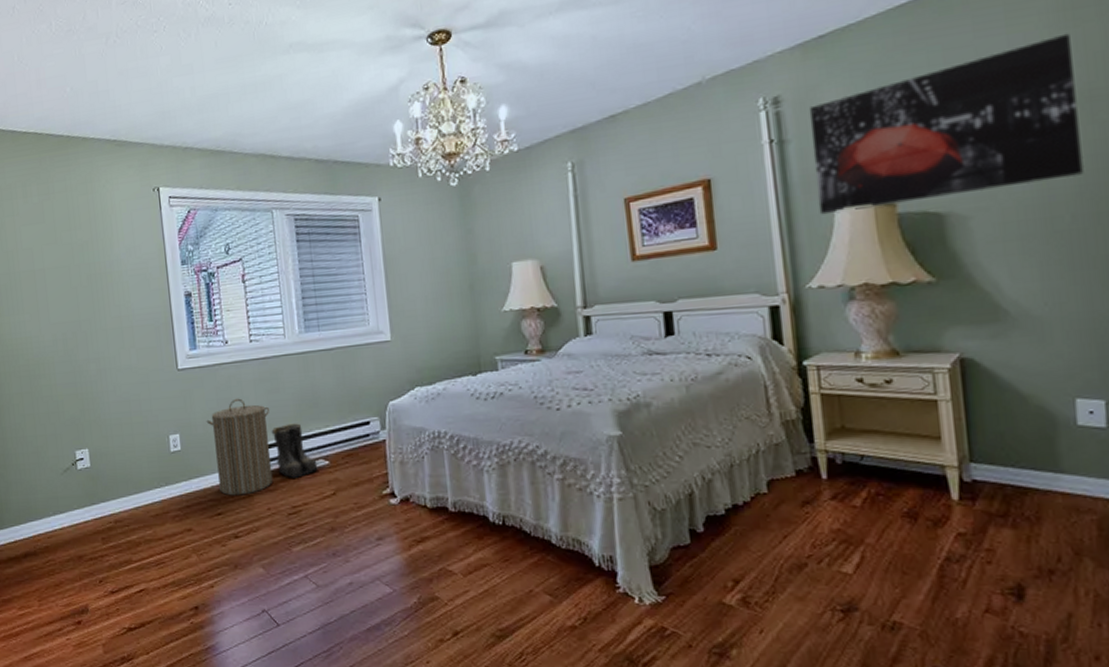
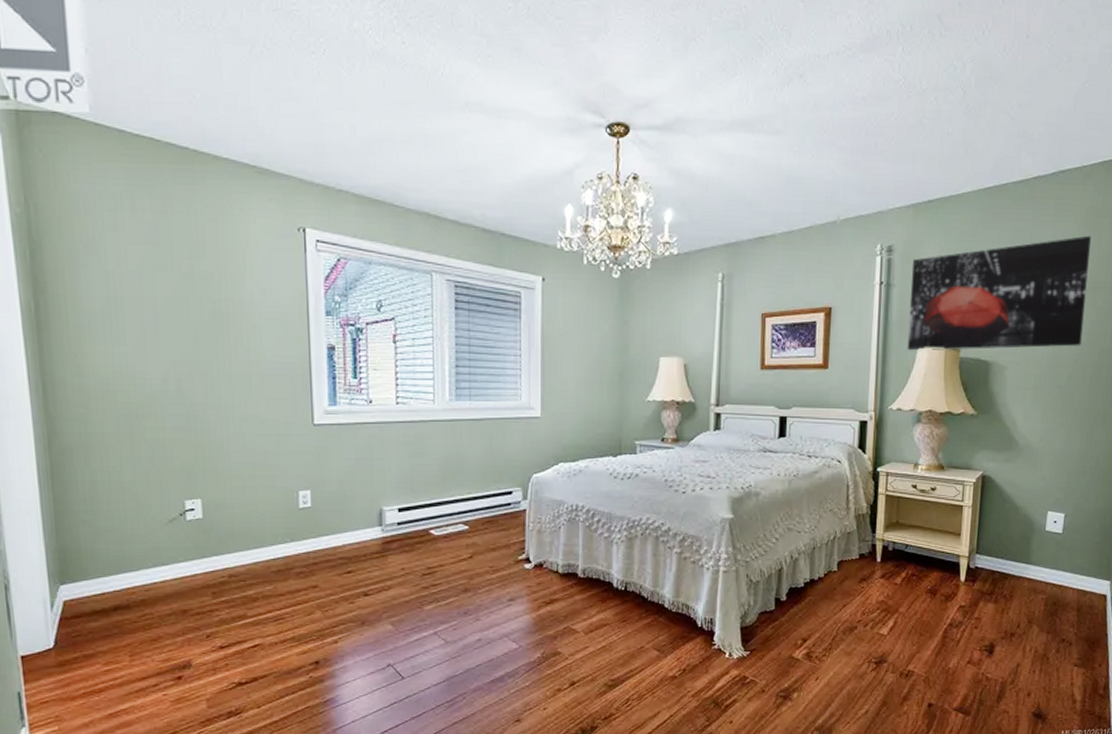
laundry hamper: present [206,398,273,496] -> none [342,459,413,555]
boots: present [271,423,319,478] -> none [412,488,458,540]

